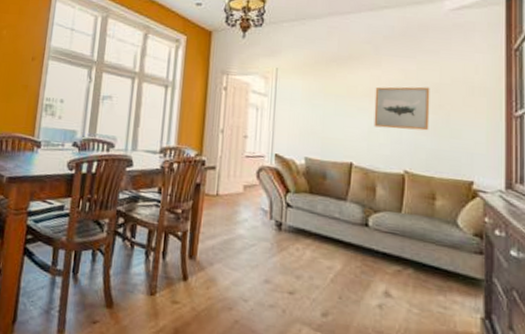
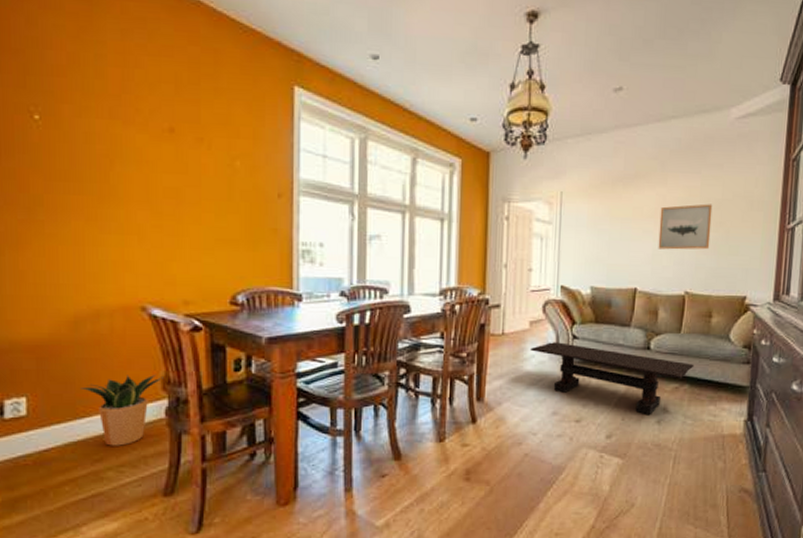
coffee table: none [243,208,419,298] -> present [530,342,695,416]

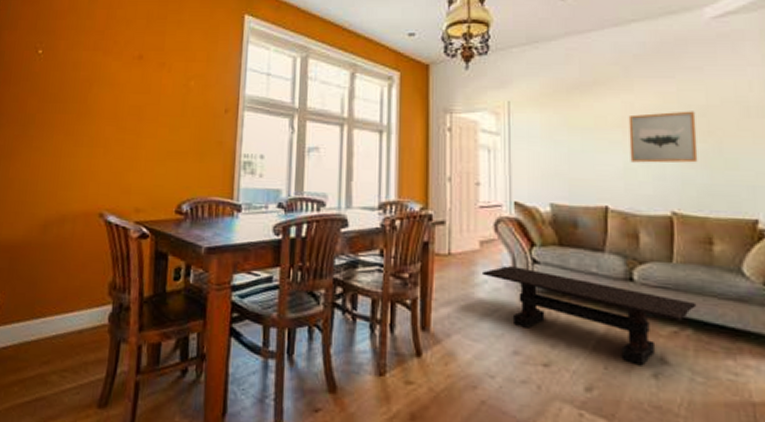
potted plant: present [81,374,163,446] -> none [40,278,111,350]

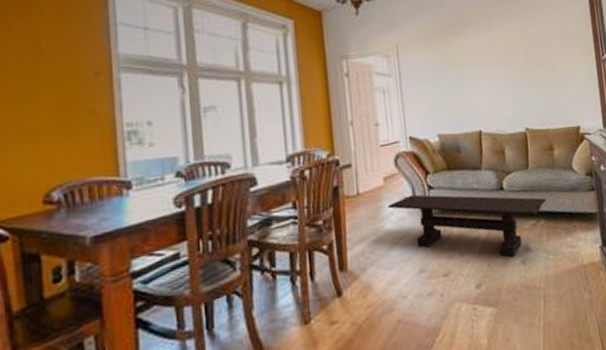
wall art: present [628,111,698,163] -> none [490,43,540,91]

